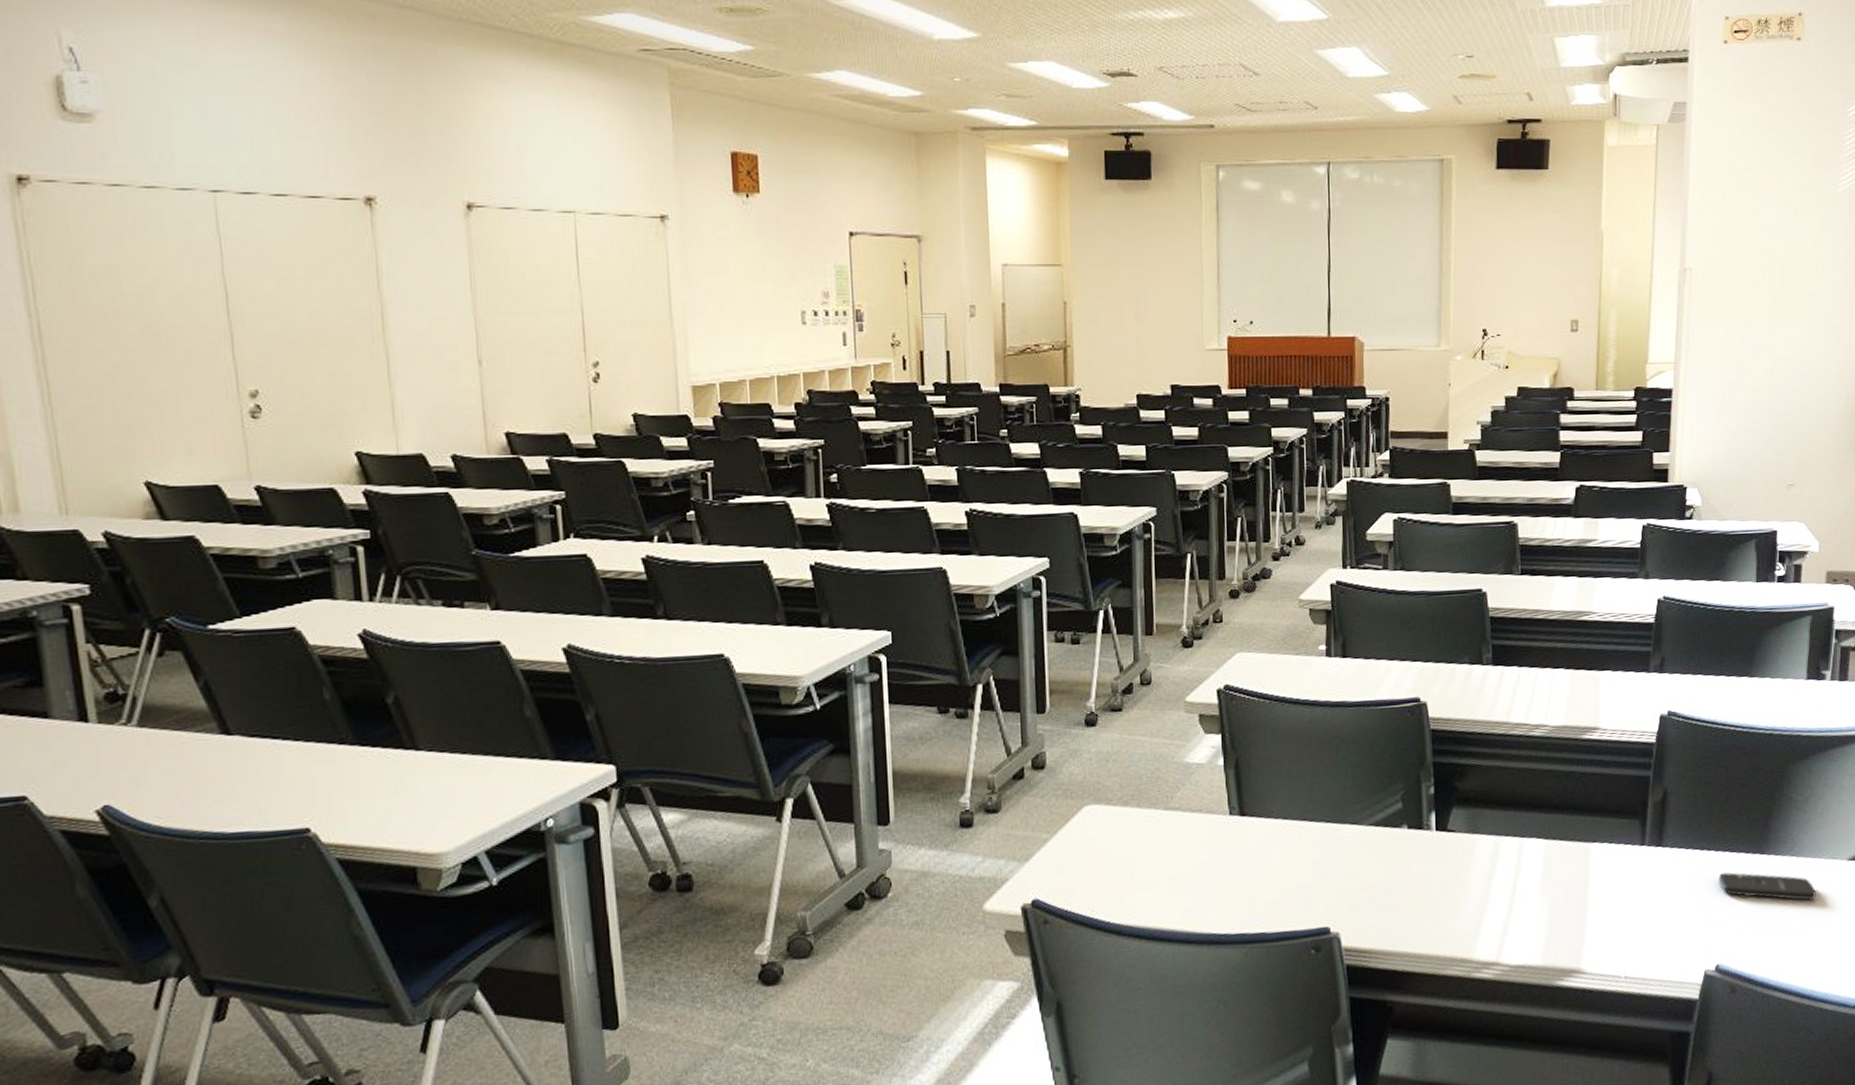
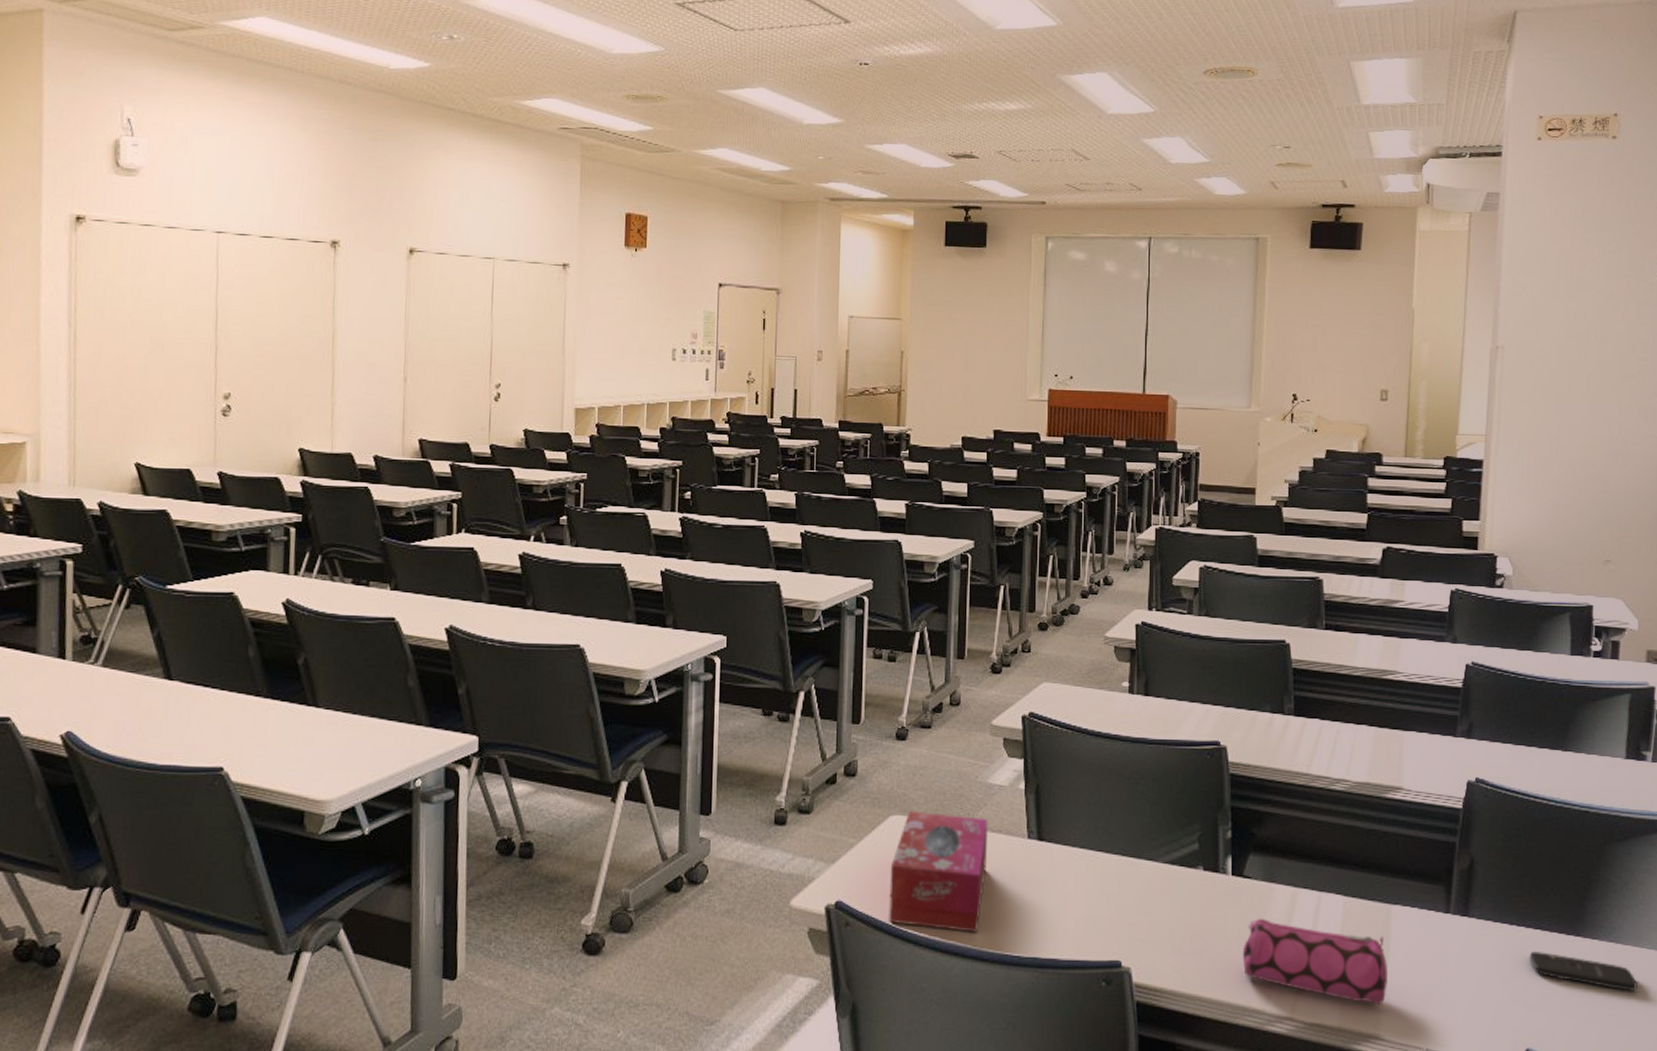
tissue box: none [1087,798,1189,916] -> present [888,811,989,933]
pencil case: none [1448,869,1588,941] -> present [1242,918,1387,1006]

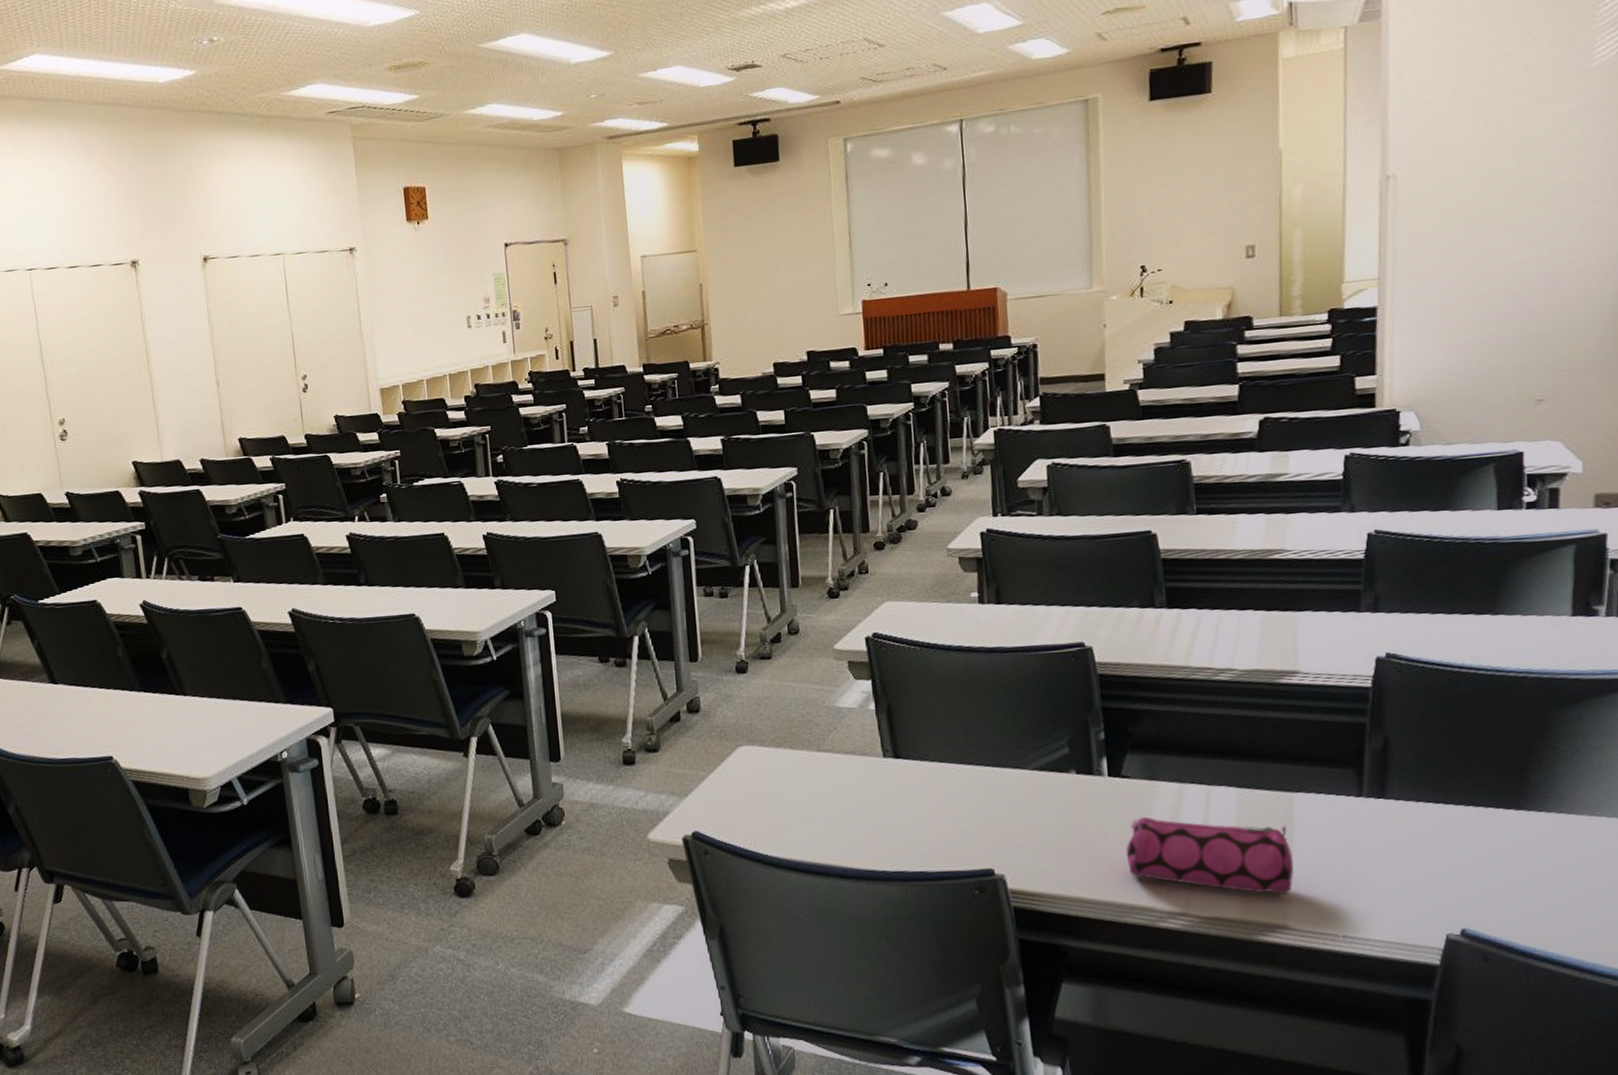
tissue box: present [888,811,989,933] -> none [743,740,843,852]
smartphone: present [1529,952,1637,991] -> none [1460,829,1596,863]

